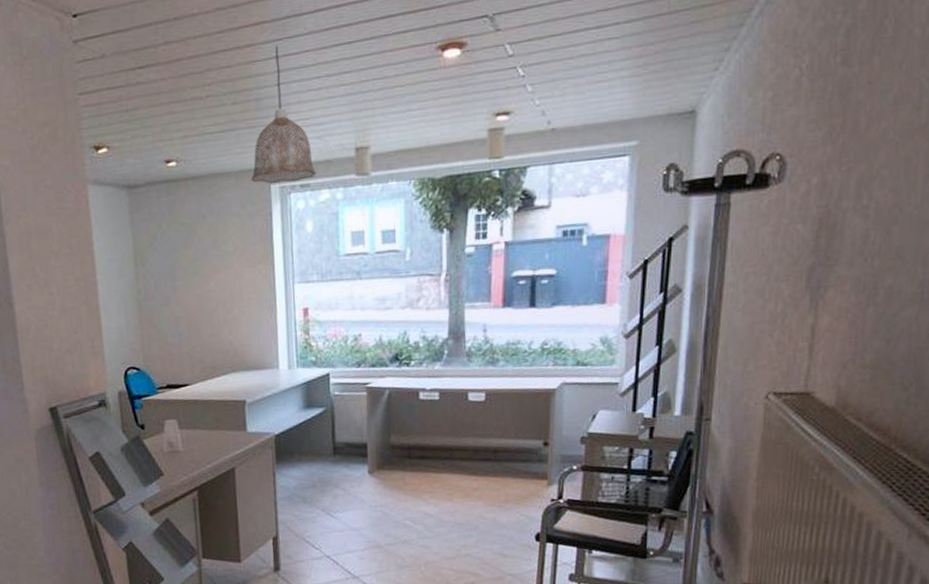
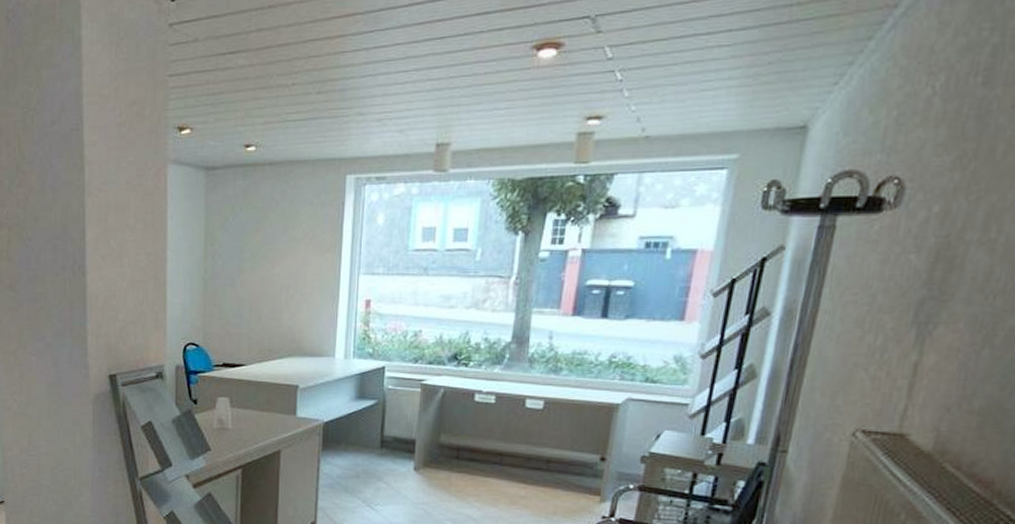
pendant lamp: present [251,45,316,183] -> none [328,37,393,174]

